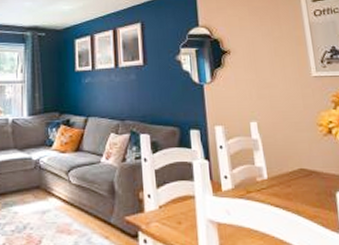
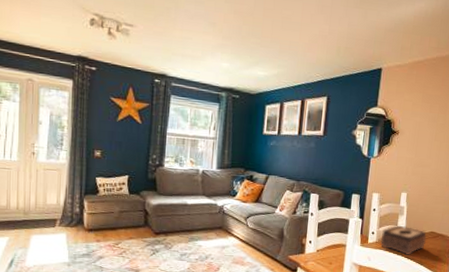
tissue box: none [237,163,298,204] -> present [381,225,427,256]

